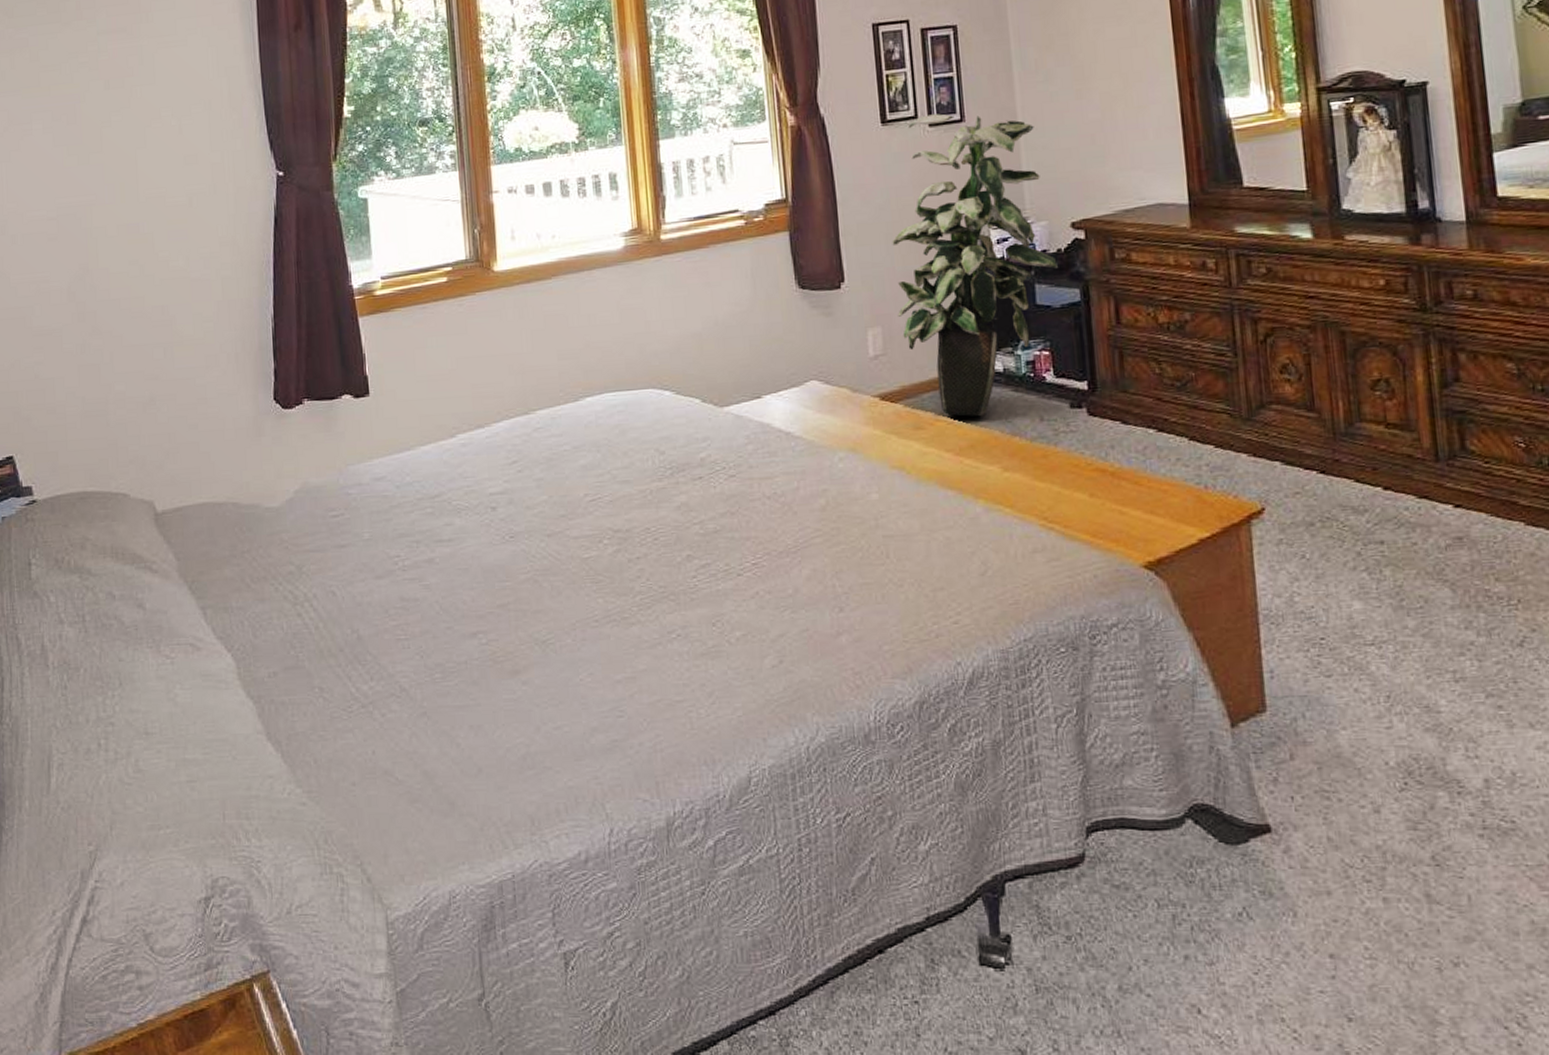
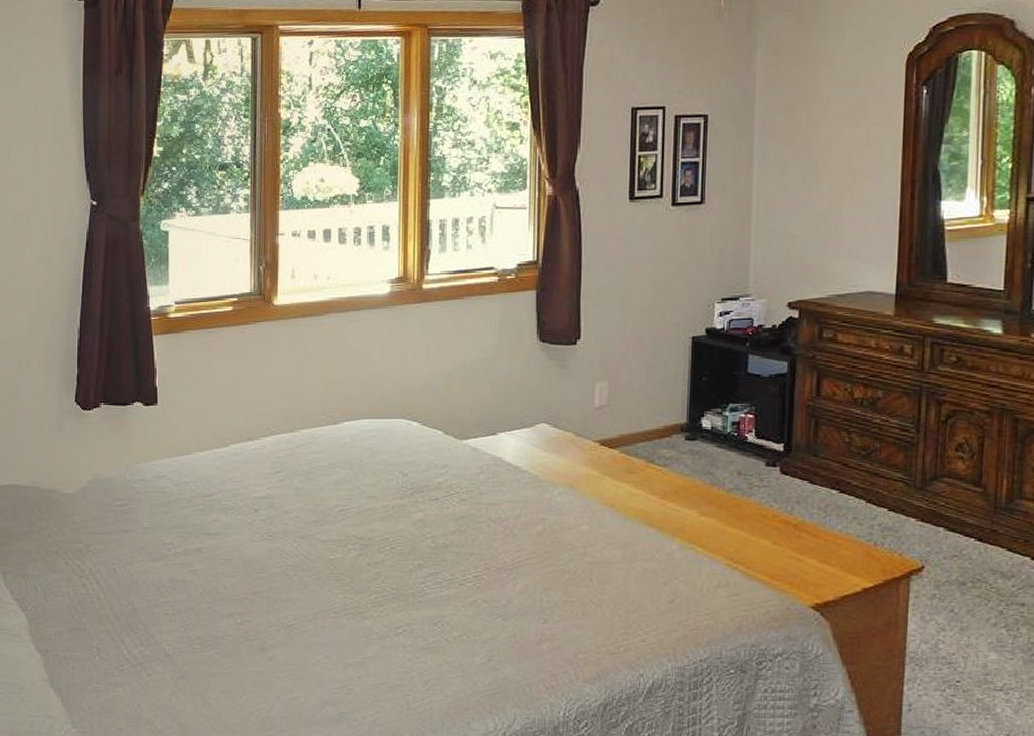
indoor plant: present [892,113,1059,417] -> none [624,195,772,467]

